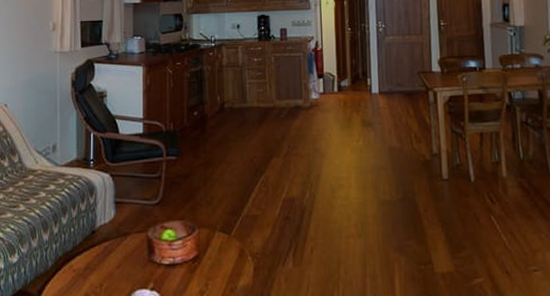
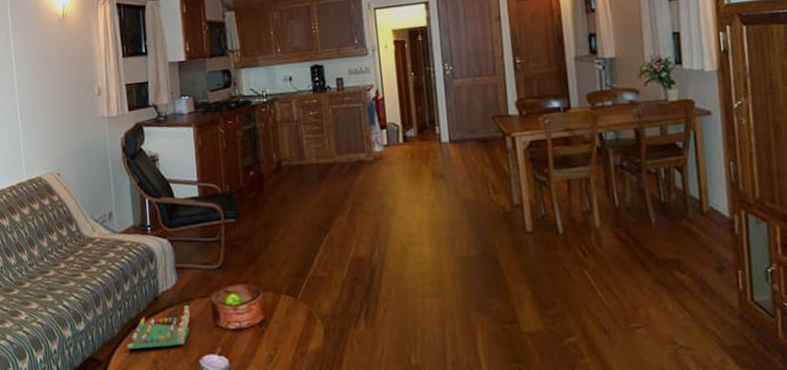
board game: none [59,240,125,283] -> present [126,306,190,350]

